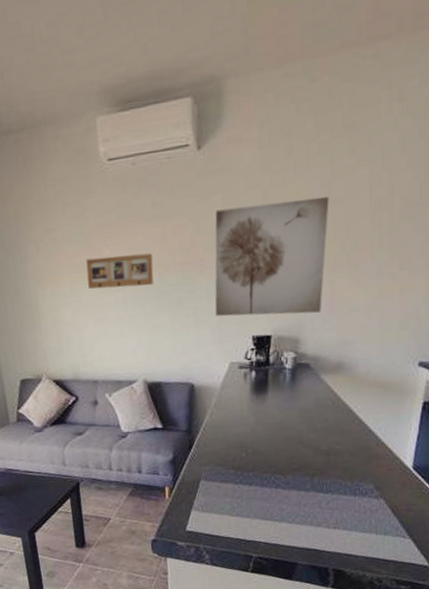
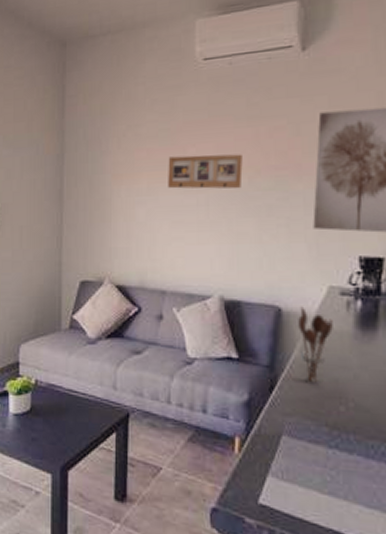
utensil holder: none [207,381,235,439] -> present [298,306,333,383]

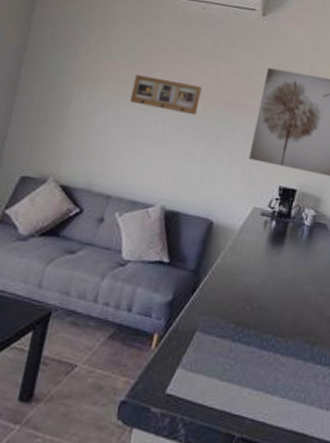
utensil holder: present [298,306,333,383] -> none [222,221,252,287]

